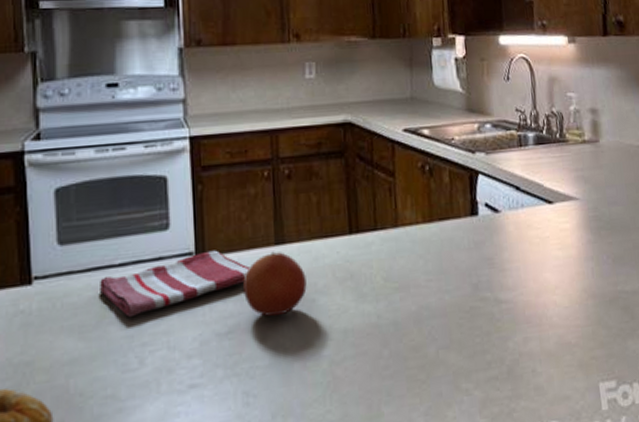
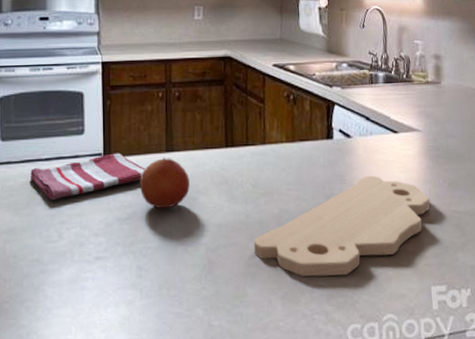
cutting board: none [388,256,594,386] -> present [254,175,431,277]

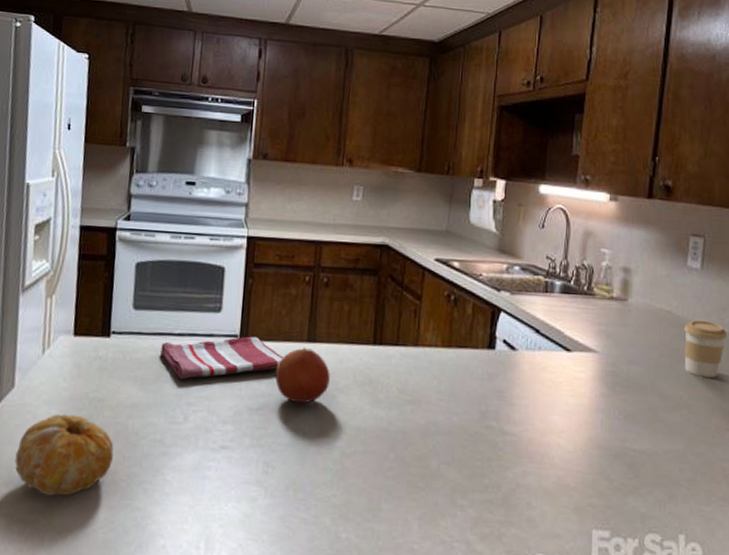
cutting board: present [254,175,431,277] -> none [394,395,602,504]

